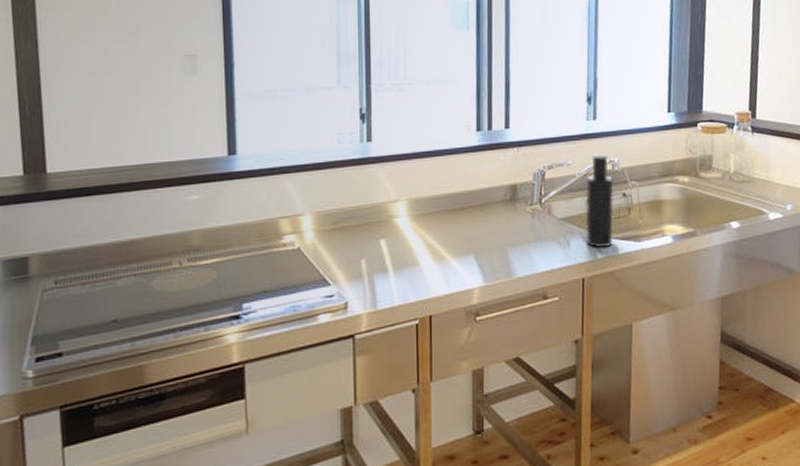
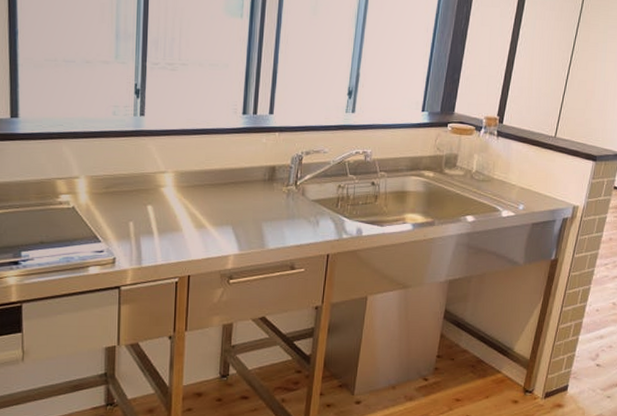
atomizer: present [585,154,614,248] -> none [333,145,364,230]

